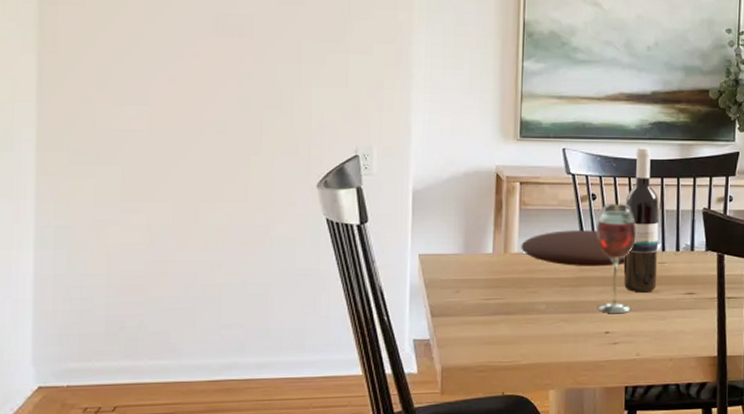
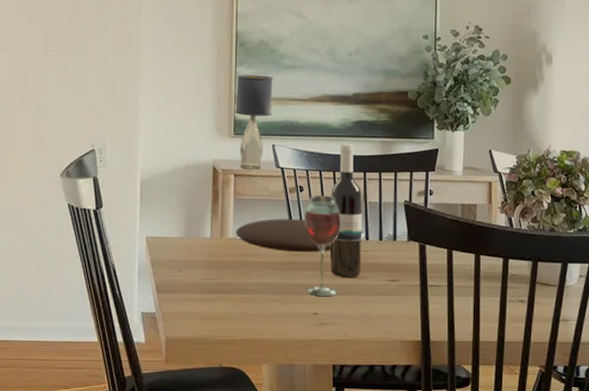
table lamp: none [520,70,565,176] -> present [234,75,273,170]

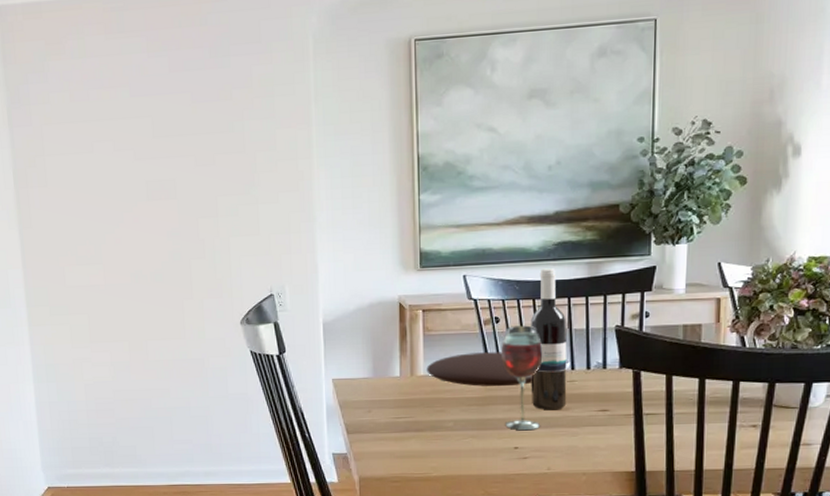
table lamp: present [234,75,273,170] -> none [419,201,462,304]

